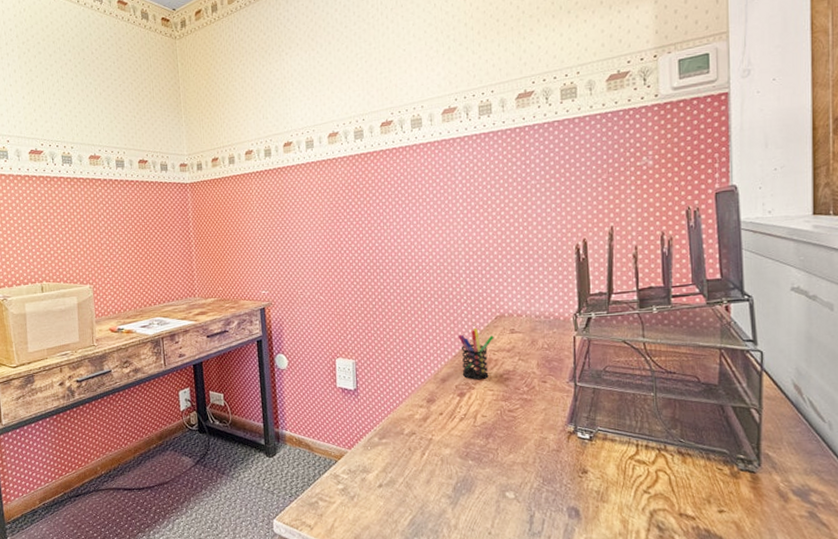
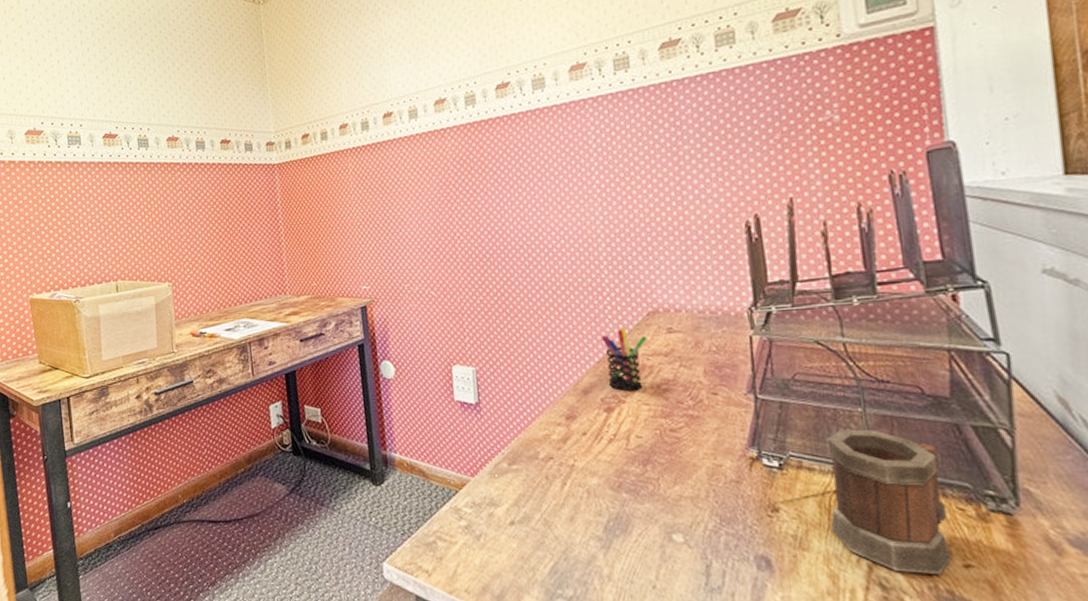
mug: none [624,409,711,519] -> present [827,429,952,575]

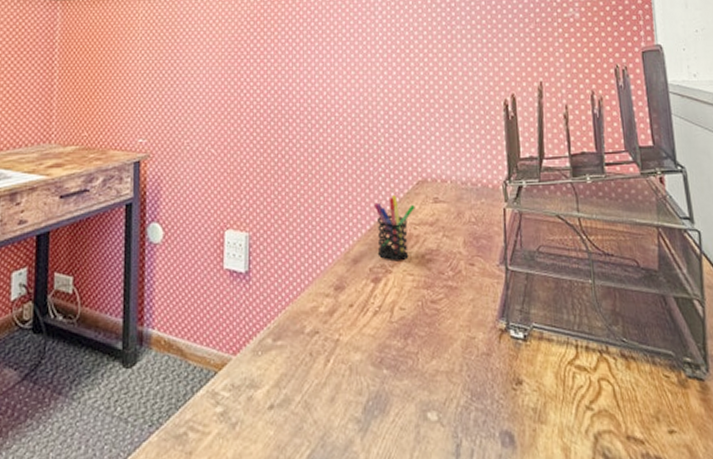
mug: present [827,429,952,575] -> none [564,300,660,442]

